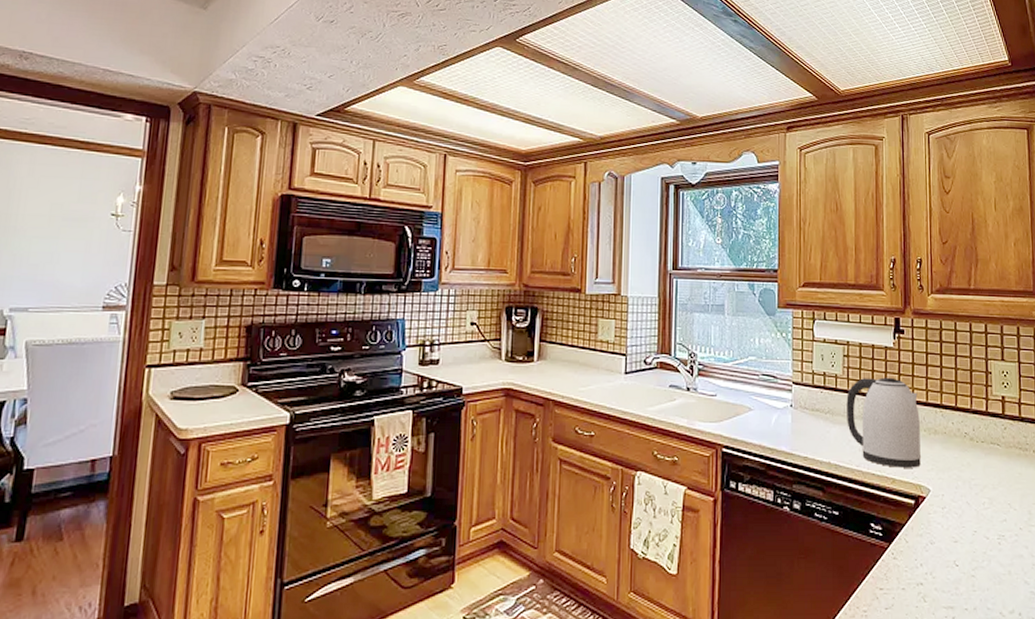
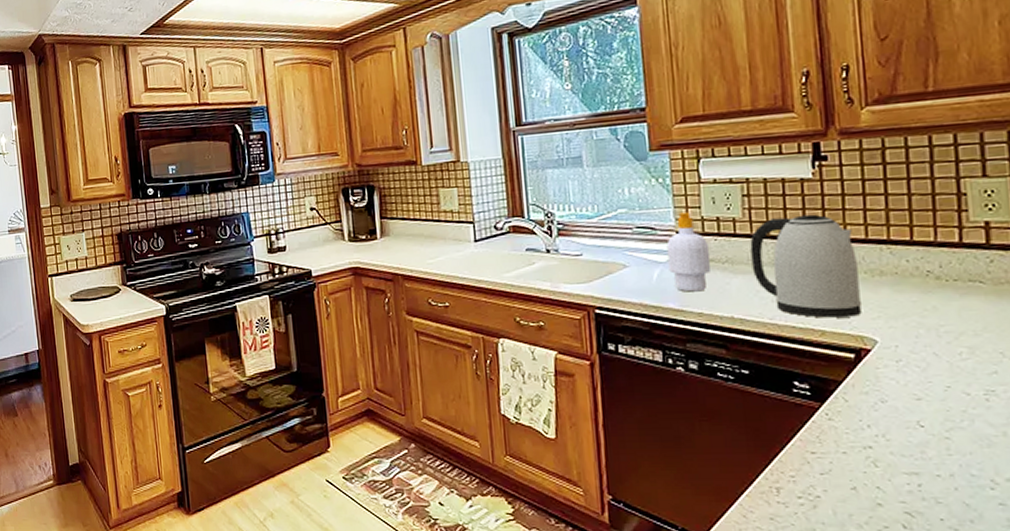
soap bottle: none [784,365,817,438] -> present [666,212,711,292]

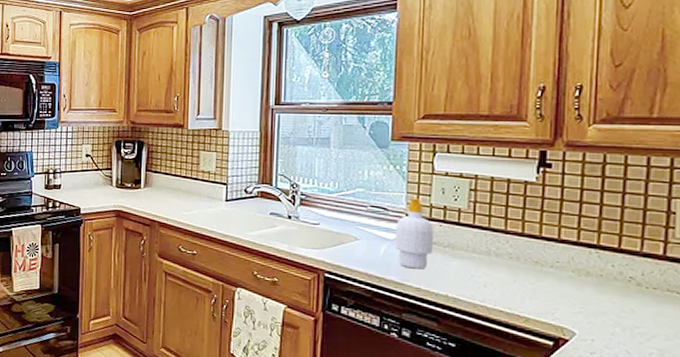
kettle: present [750,214,863,318] -> none [470,213,567,309]

